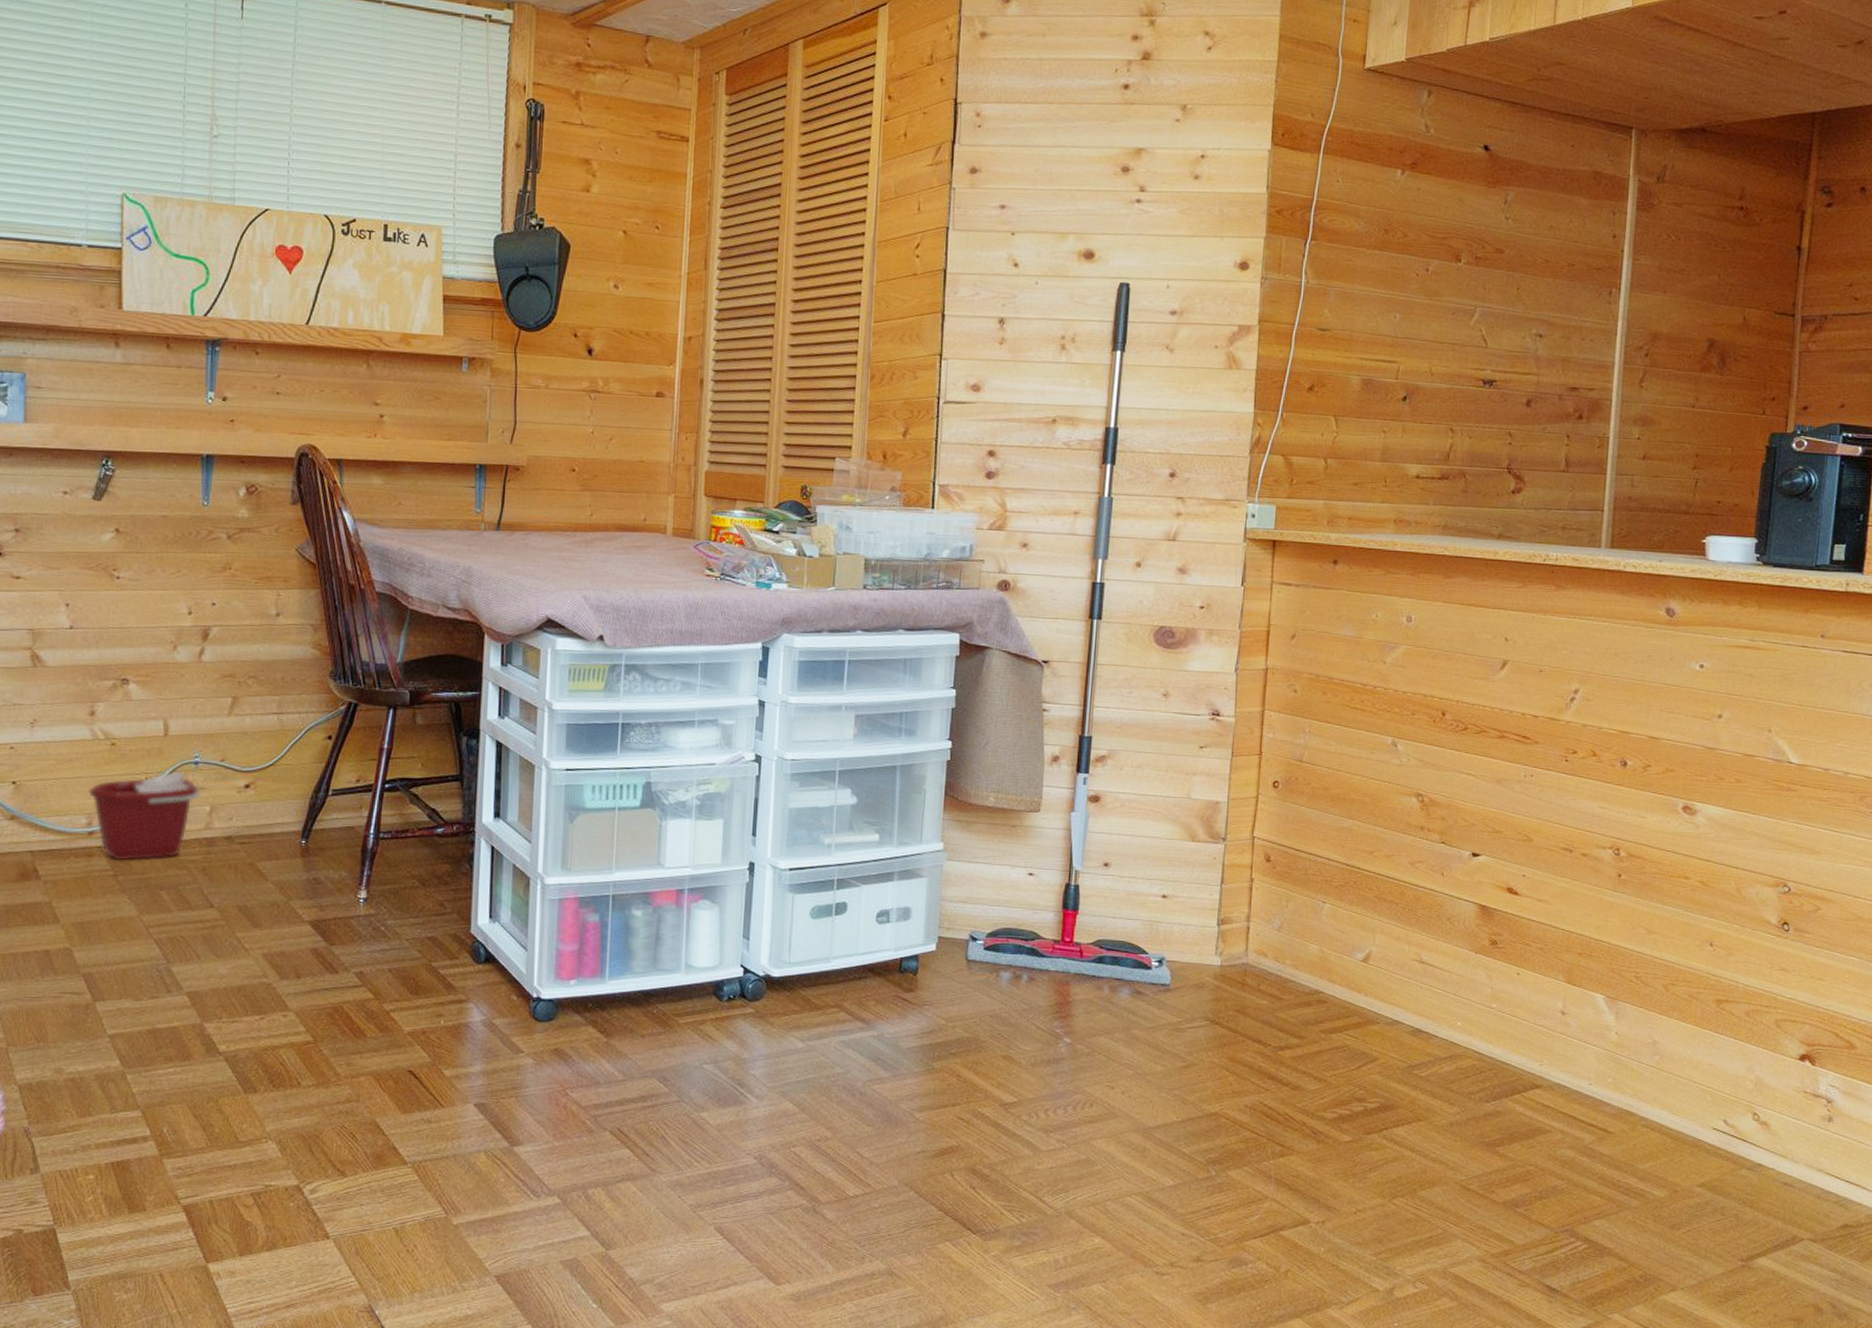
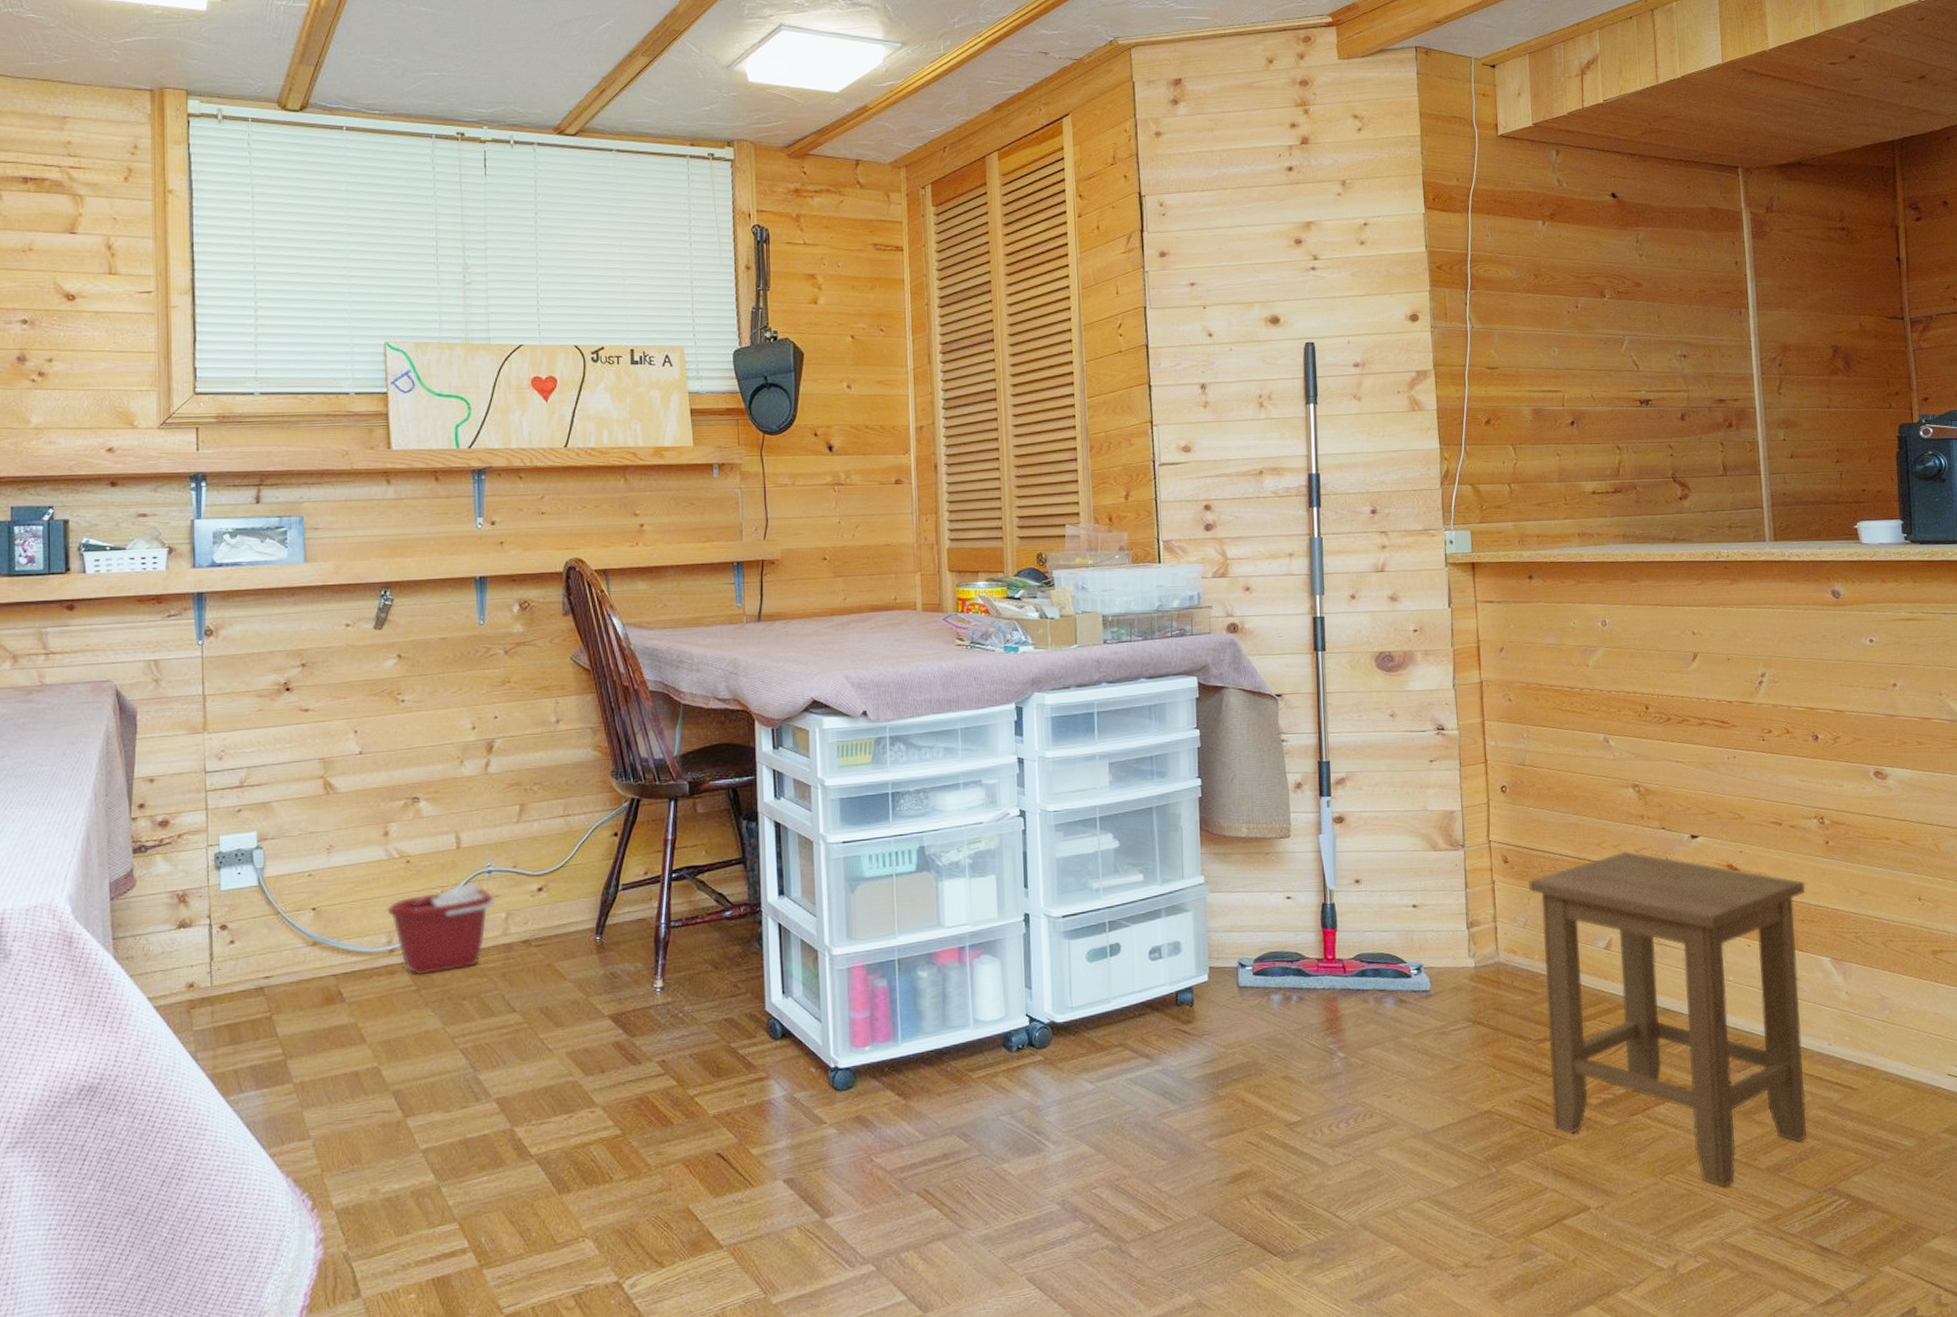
stool: none [1283,862,1589,1218] -> present [1529,851,1807,1189]

